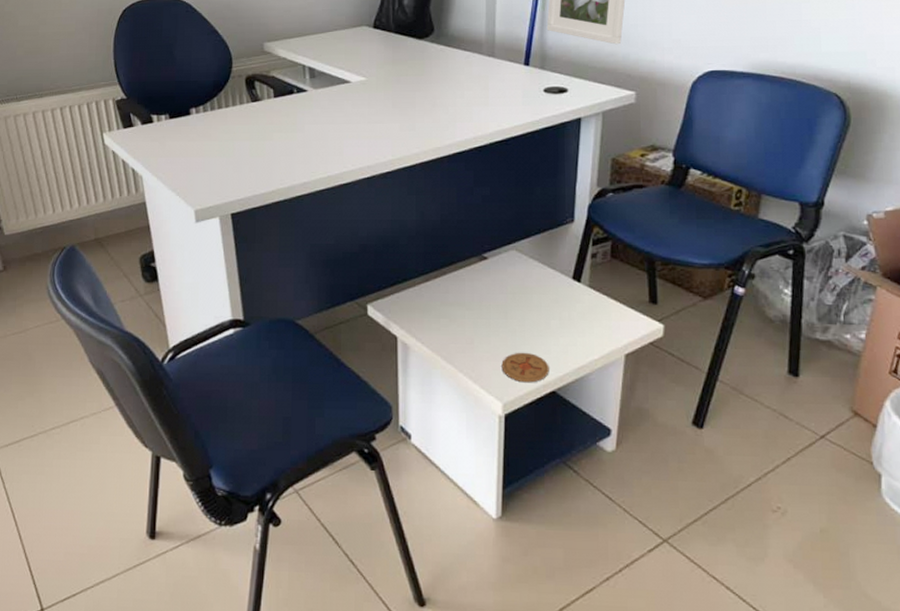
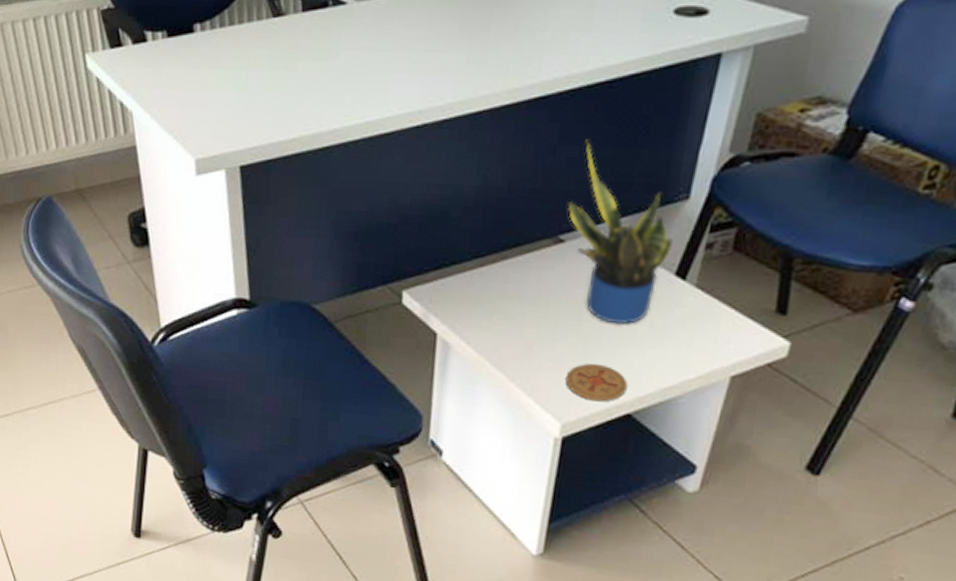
potted plant: none [486,182,567,320] -> present [567,139,673,325]

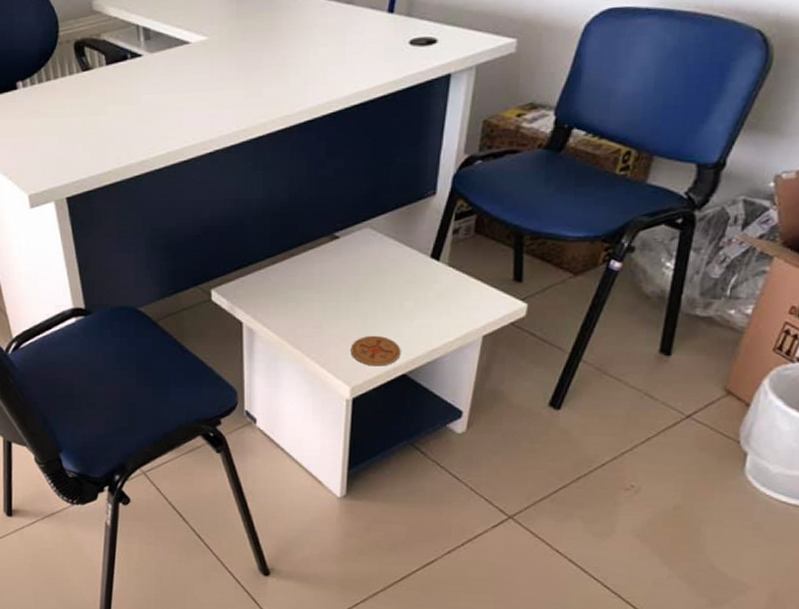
potted plant: present [567,139,673,325] -> none [339,152,426,302]

